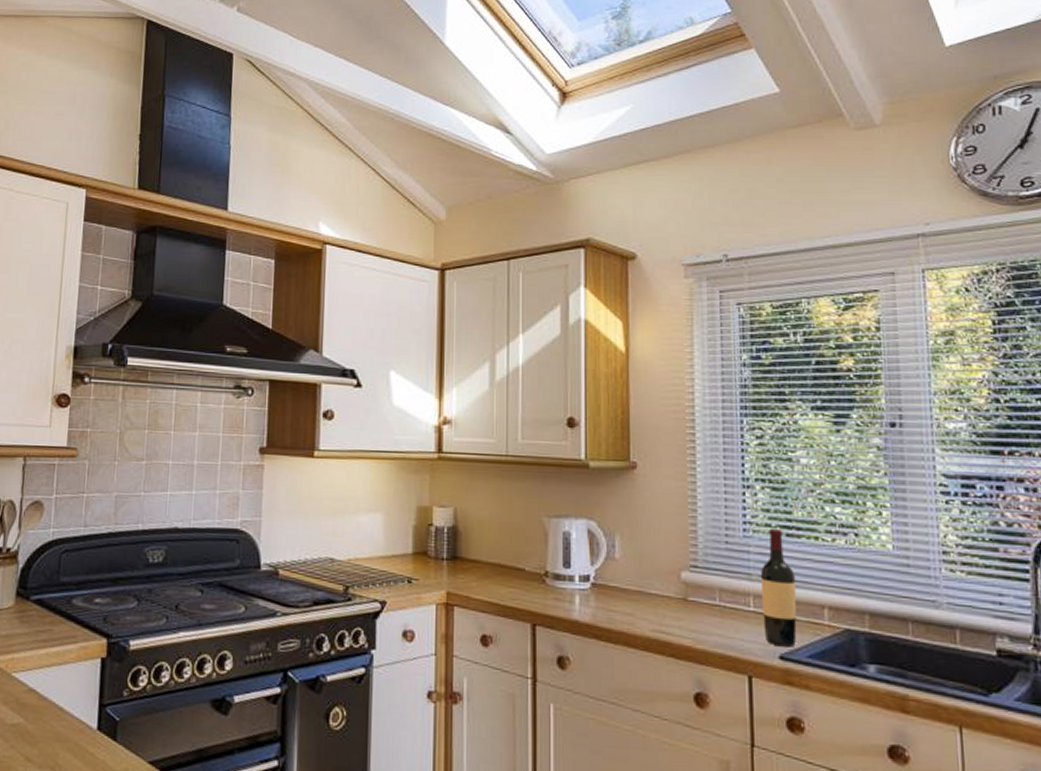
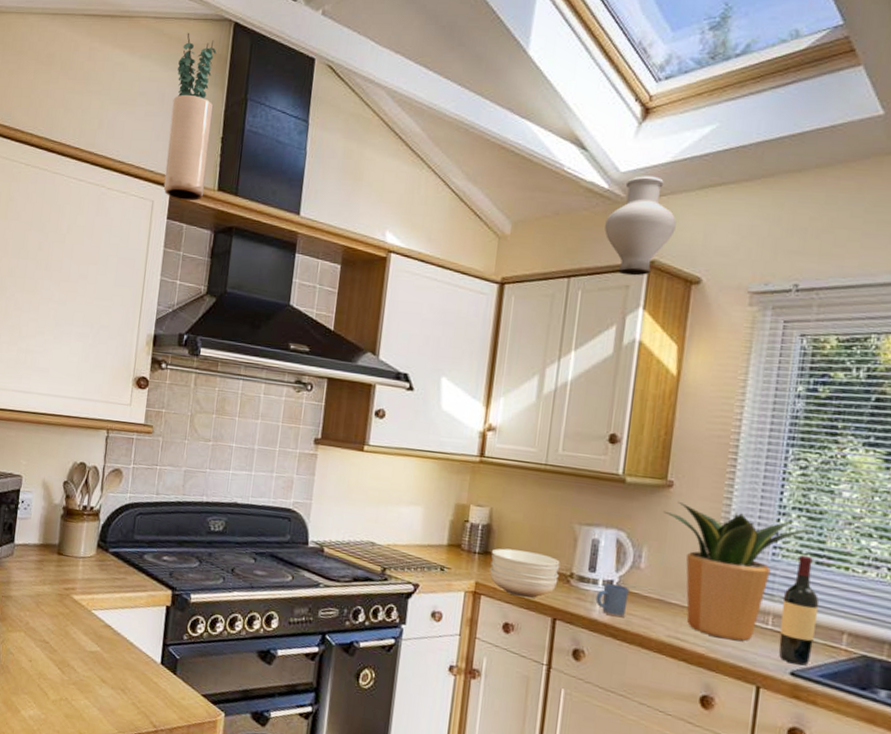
vase: none [78,31,130,201] -> present [163,32,217,201]
bowl: none [459,551,533,605] -> present [489,548,561,599]
vase: none [538,157,605,255] -> present [604,176,676,276]
mug: none [574,578,607,616] -> present [595,583,629,618]
potted plant: none [631,482,778,628] -> present [664,501,813,641]

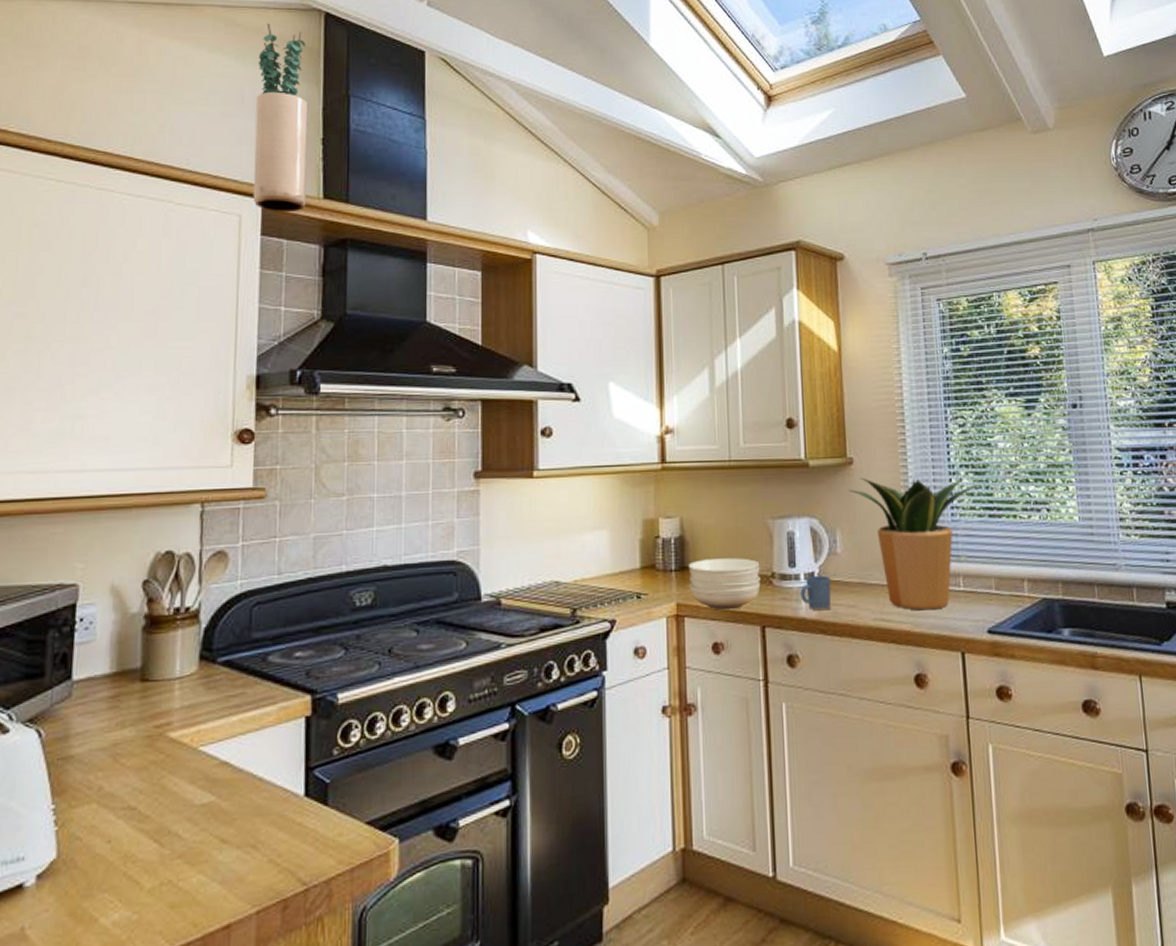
vase: present [604,176,676,276] -> none [749,160,813,257]
wine bottle: present [778,554,820,666] -> none [967,510,1002,621]

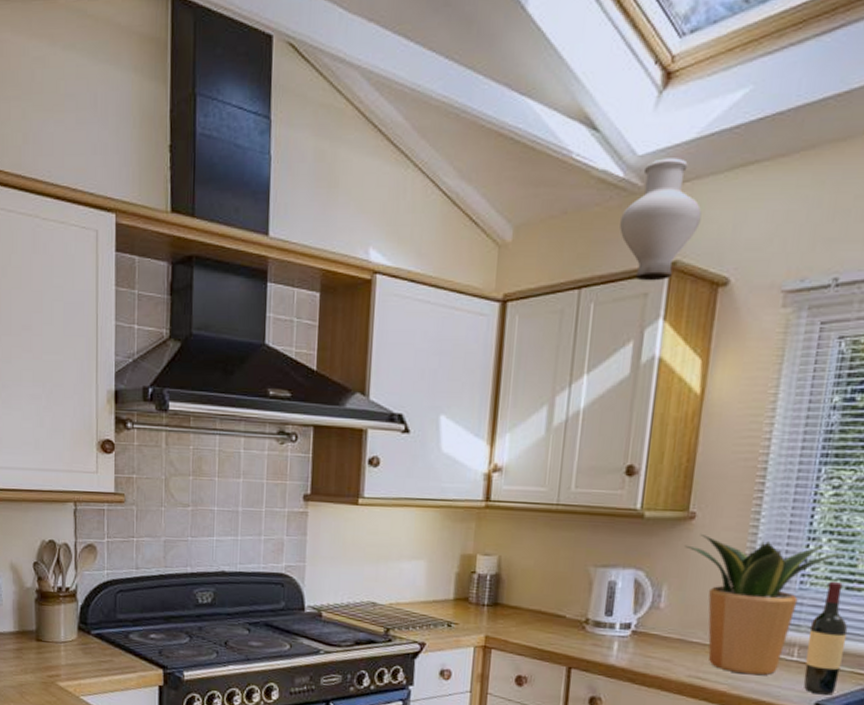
vase: present [252,23,309,213] -> none [107,11,157,228]
bowl: present [688,558,761,611] -> none [500,598,575,649]
vase: none [749,160,813,257] -> present [619,158,702,281]
mug: present [800,575,832,611] -> none [612,626,648,661]
wine bottle: none [967,510,1002,621] -> present [803,581,848,695]

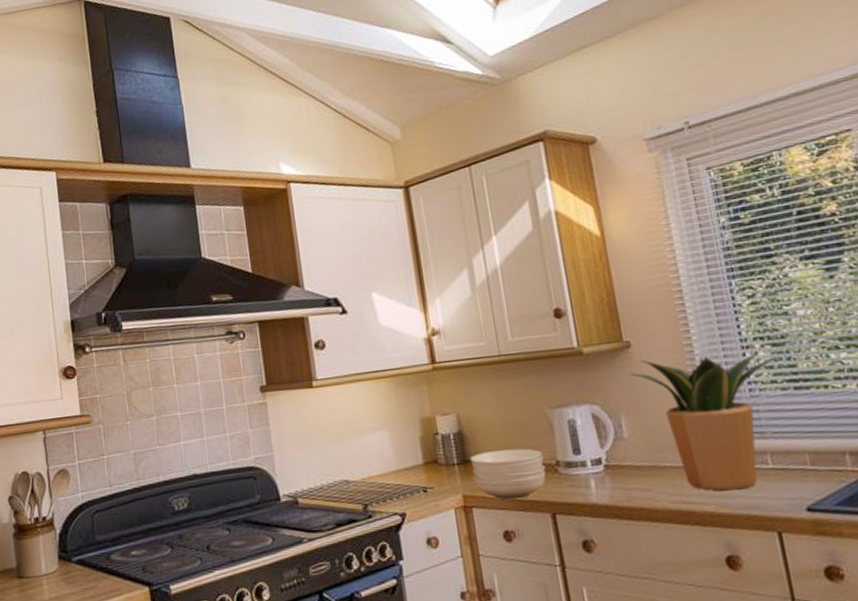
bowl: none [500,598,575,649] -> present [469,448,547,500]
vase: present [619,158,702,281] -> none [489,52,557,152]
wine bottle: present [803,581,848,695] -> none [773,383,822,499]

